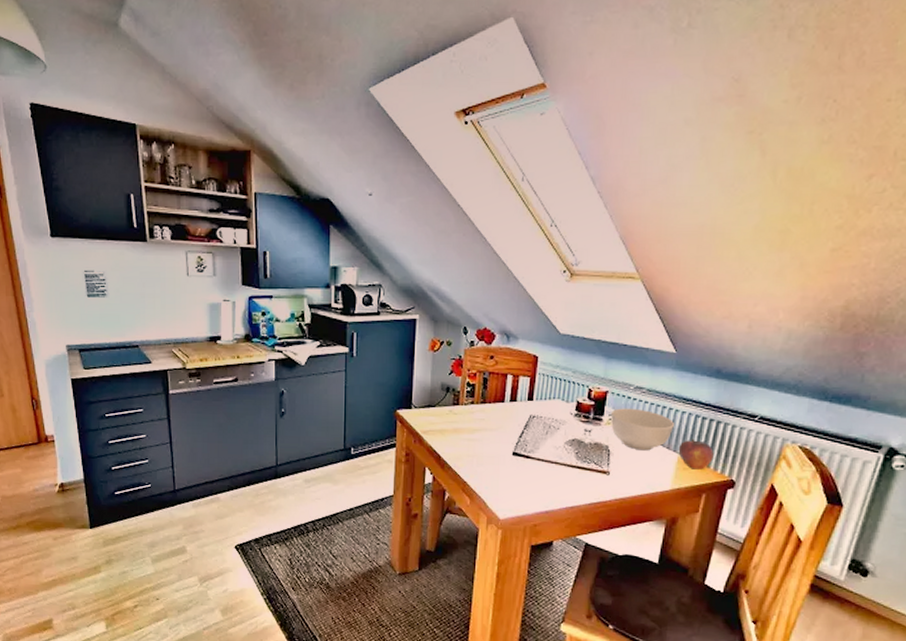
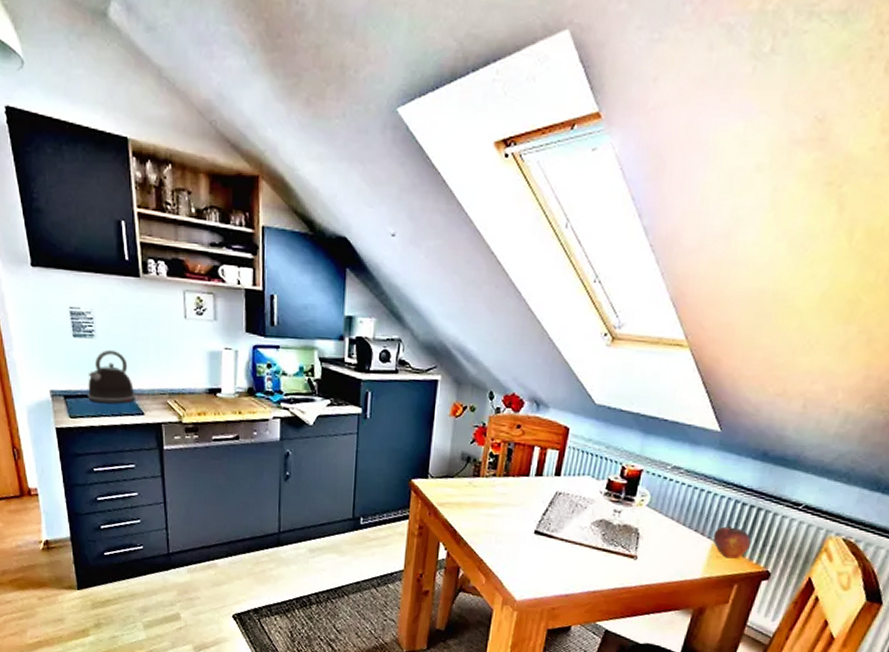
kettle: none [100,306,143,356] -> present [88,349,135,405]
bowl: present [611,408,675,451] -> none [643,488,713,536]

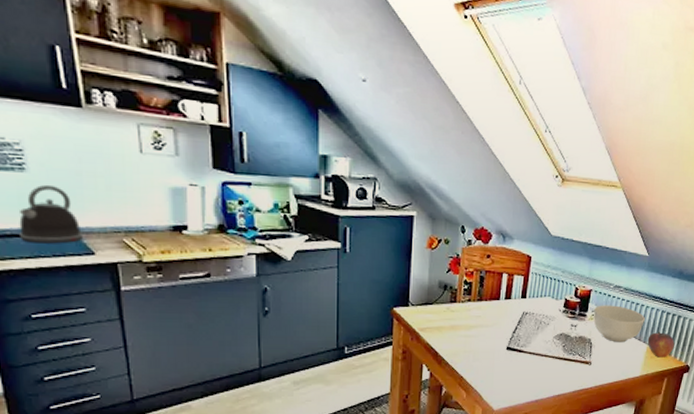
bowl: none [643,488,713,536] -> present [593,305,646,343]

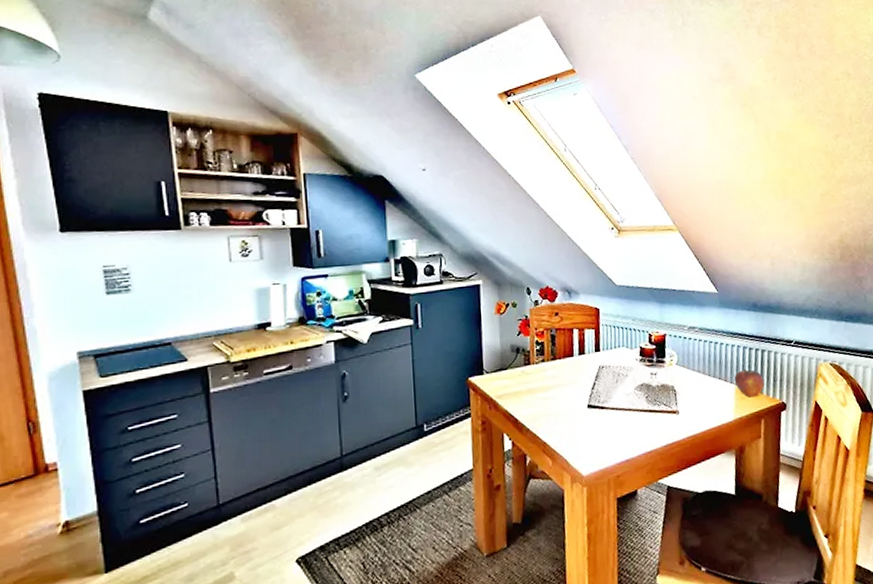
kettle: present [19,184,83,245] -> none [122,301,177,358]
bowl: present [593,305,646,343] -> none [672,347,728,387]

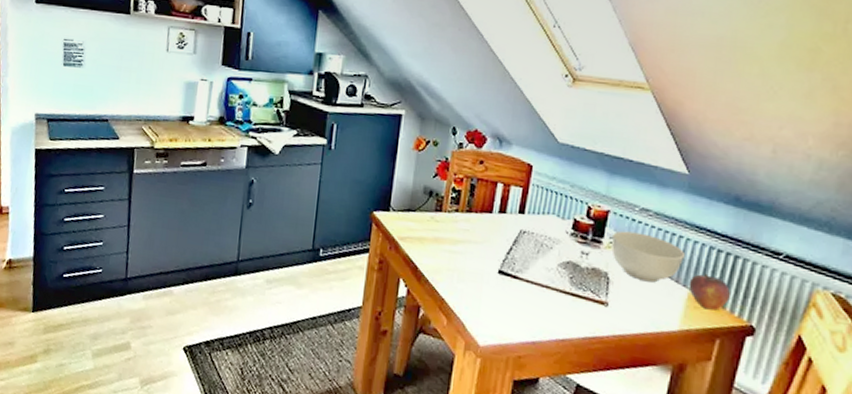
bowl: none [672,347,728,387] -> present [611,231,686,283]

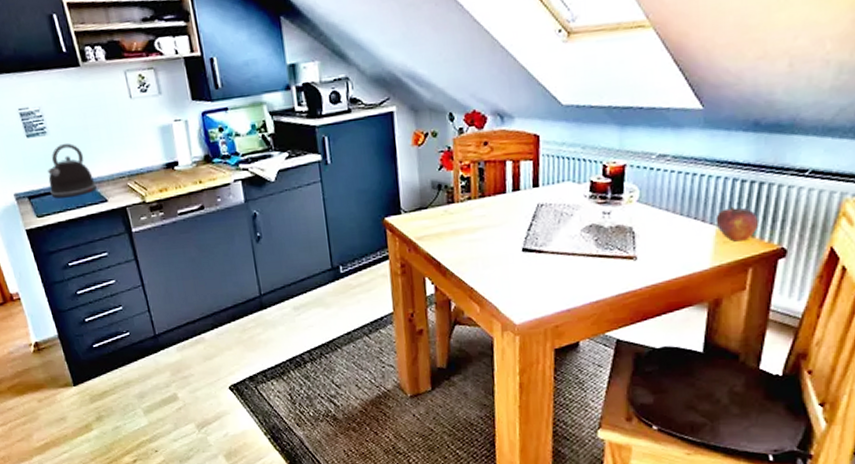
kettle: none [69,78,113,129] -> present [48,143,97,199]
bowl: present [611,231,686,283] -> none [632,180,709,228]

